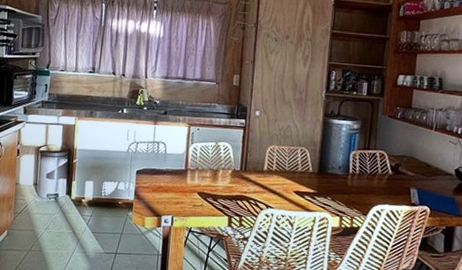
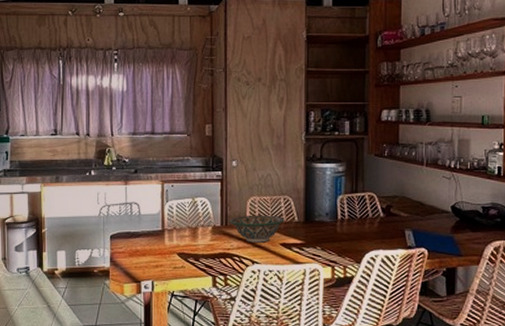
decorative bowl: none [249,162,300,189] -> present [230,215,285,243]

